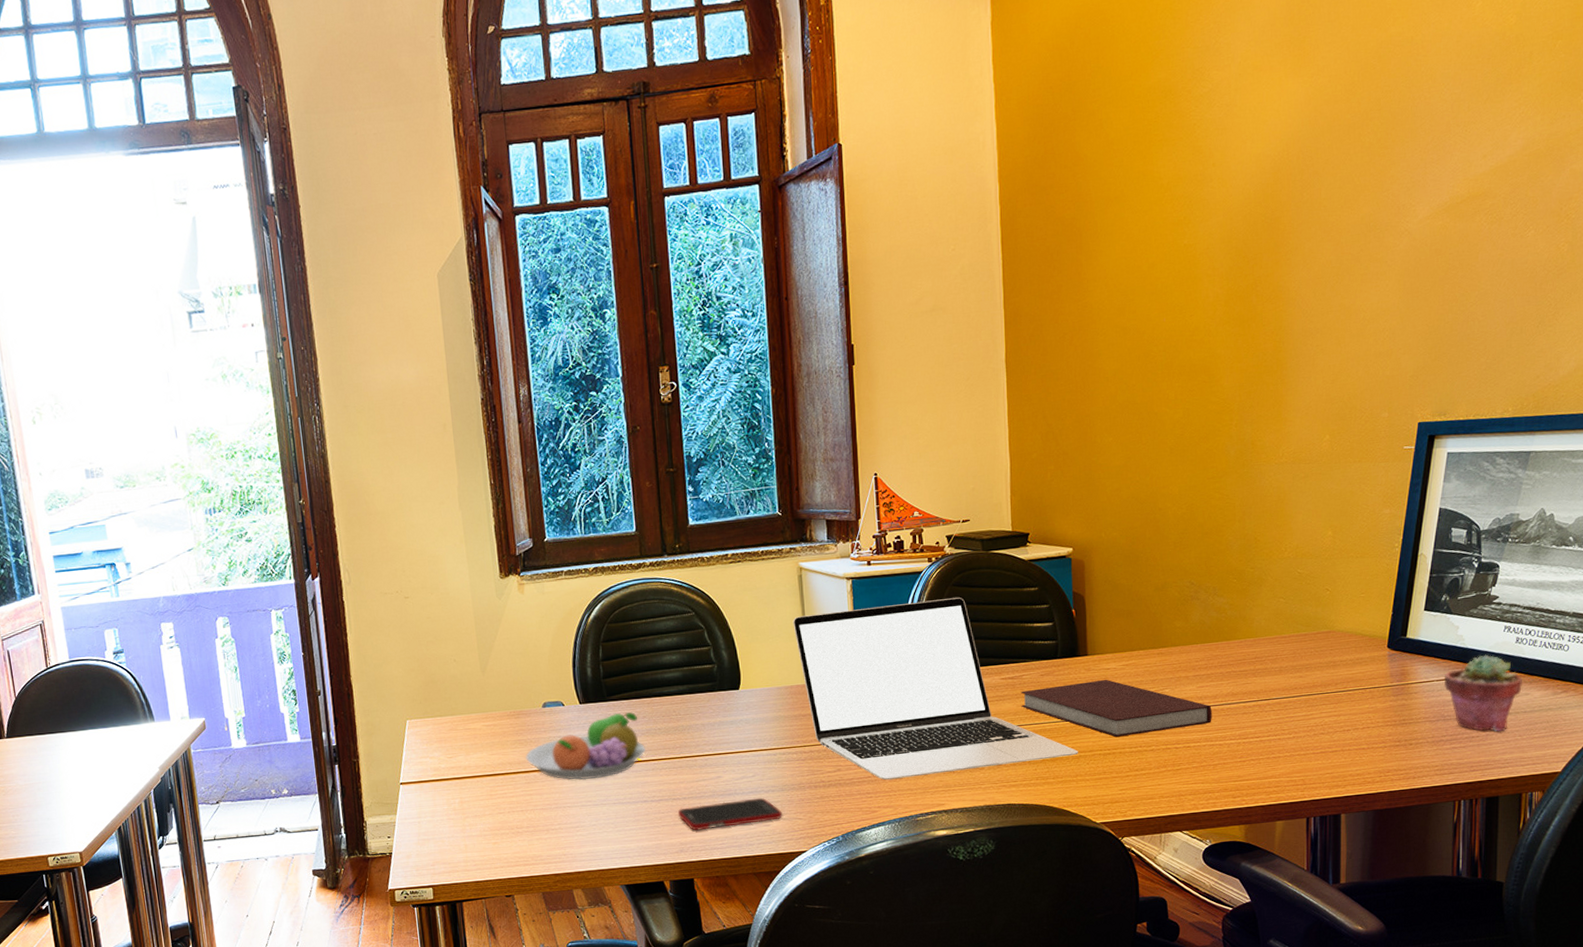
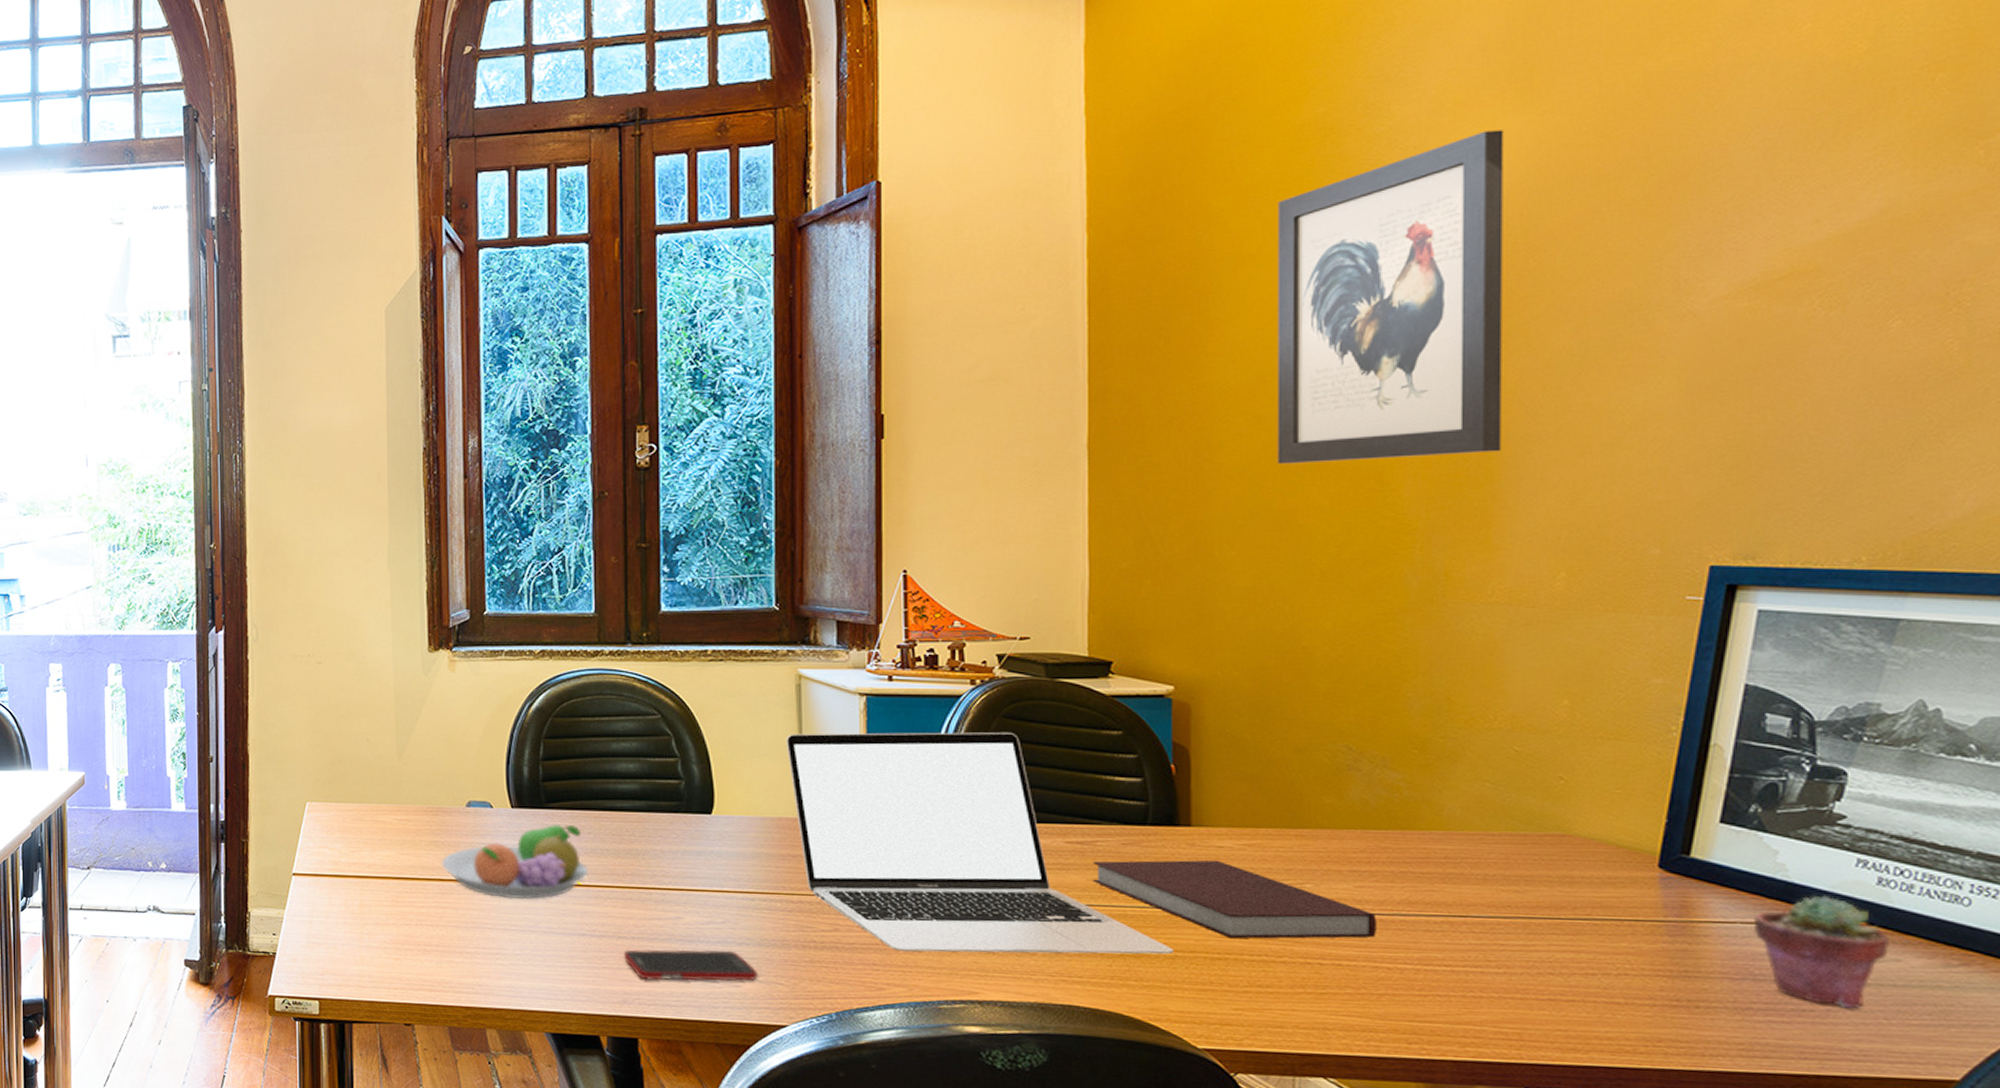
wall art: none [1134,89,1287,366] -> present [1277,130,1504,465]

